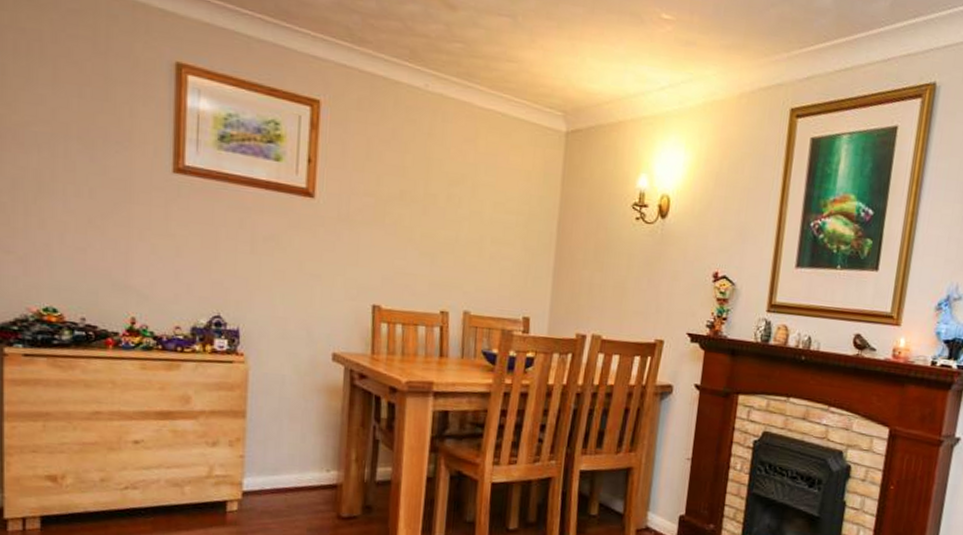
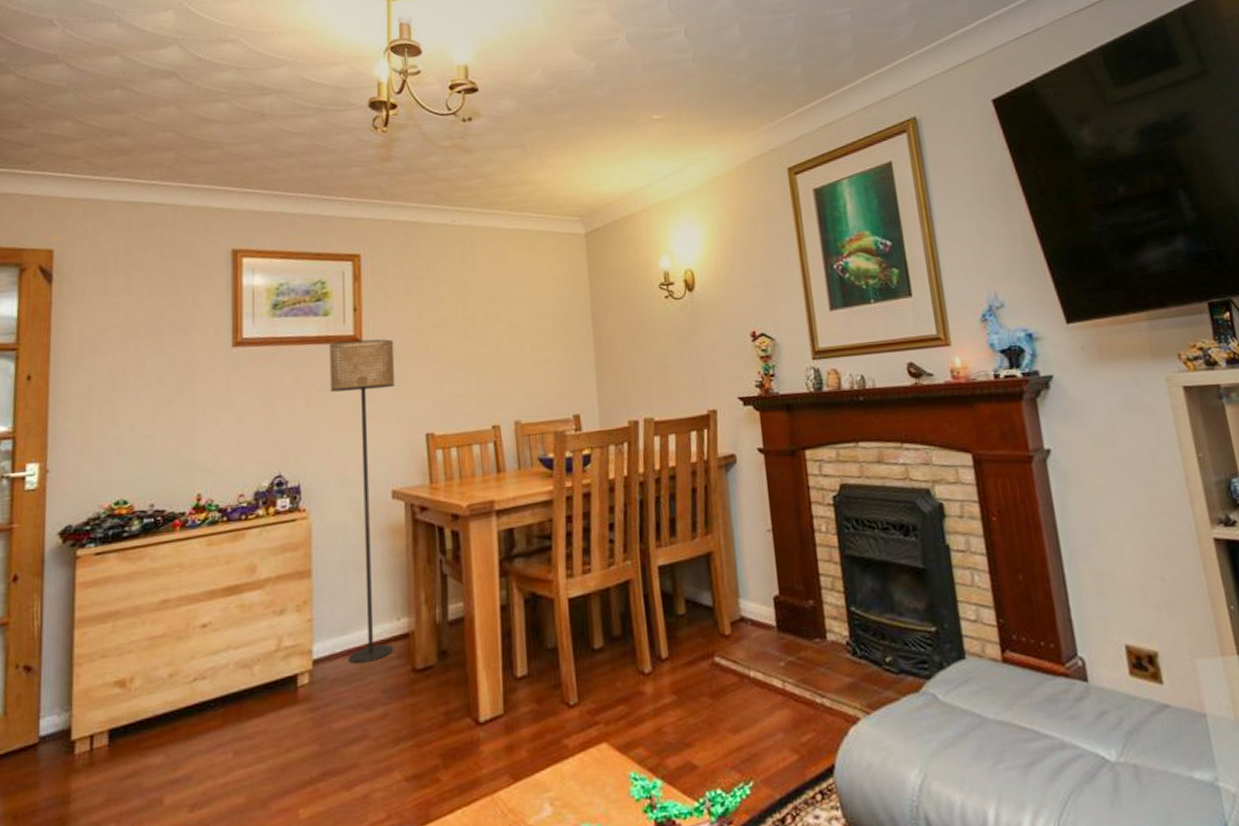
floor lamp: none [276,191,349,504] -> present [329,339,395,664]

